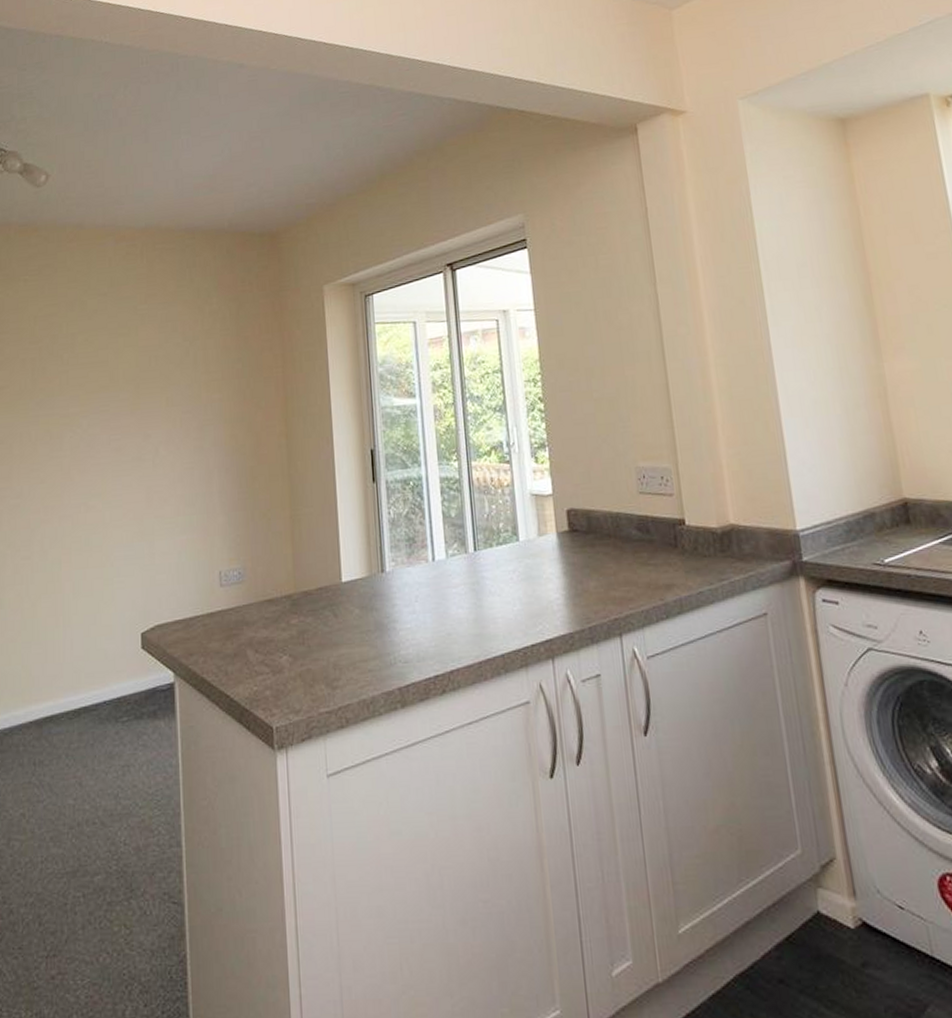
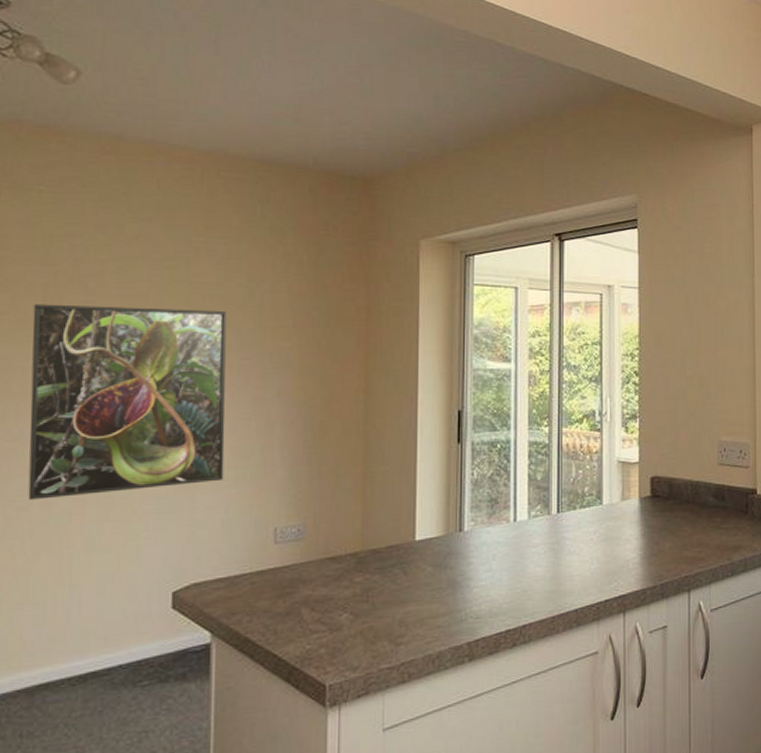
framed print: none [25,369,175,550] -> present [28,304,227,500]

